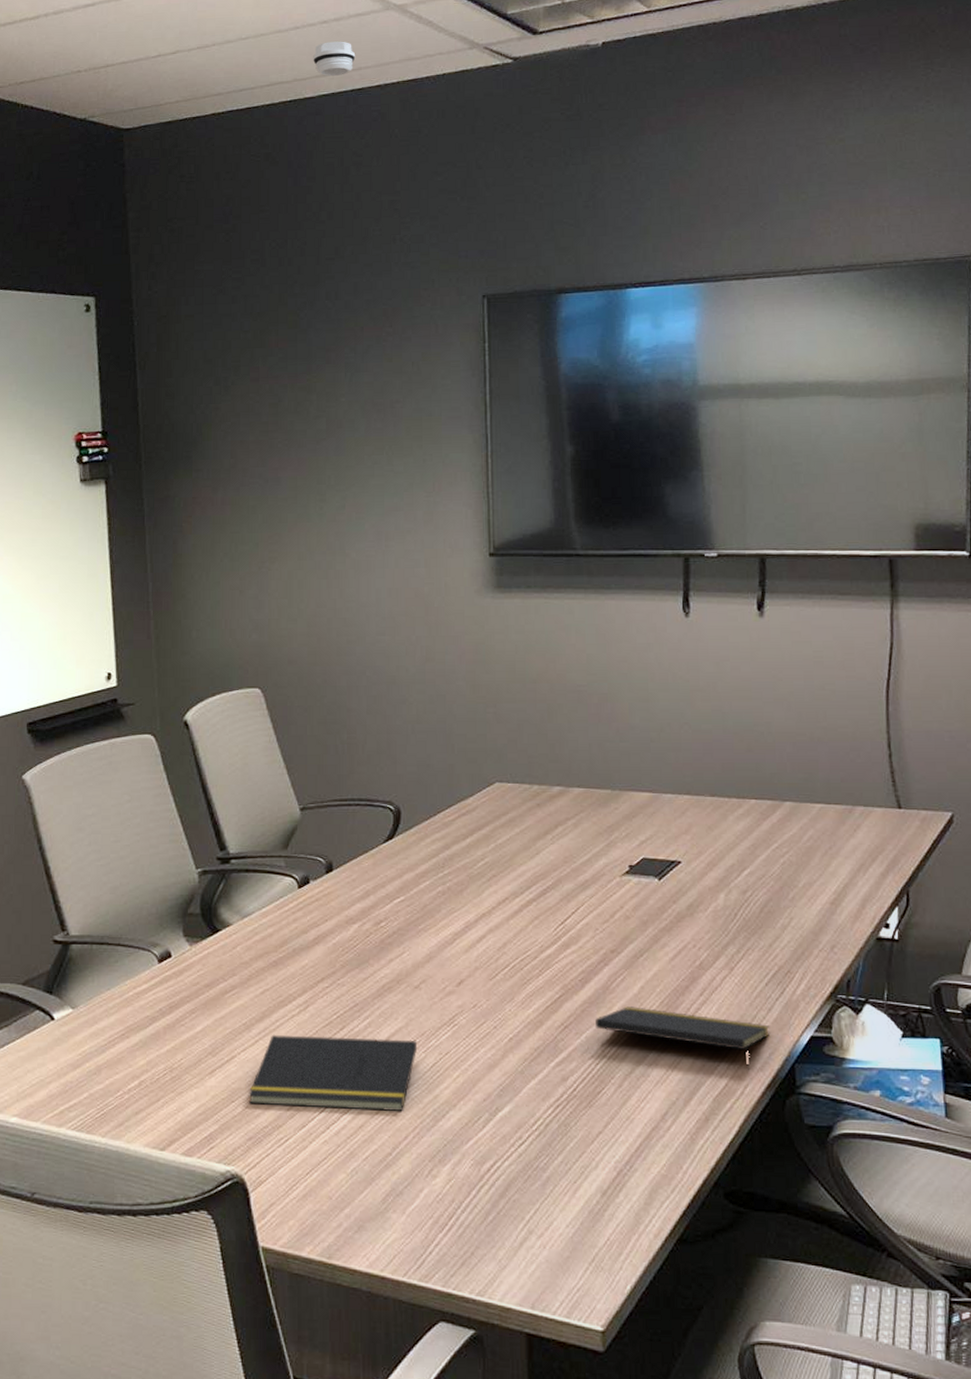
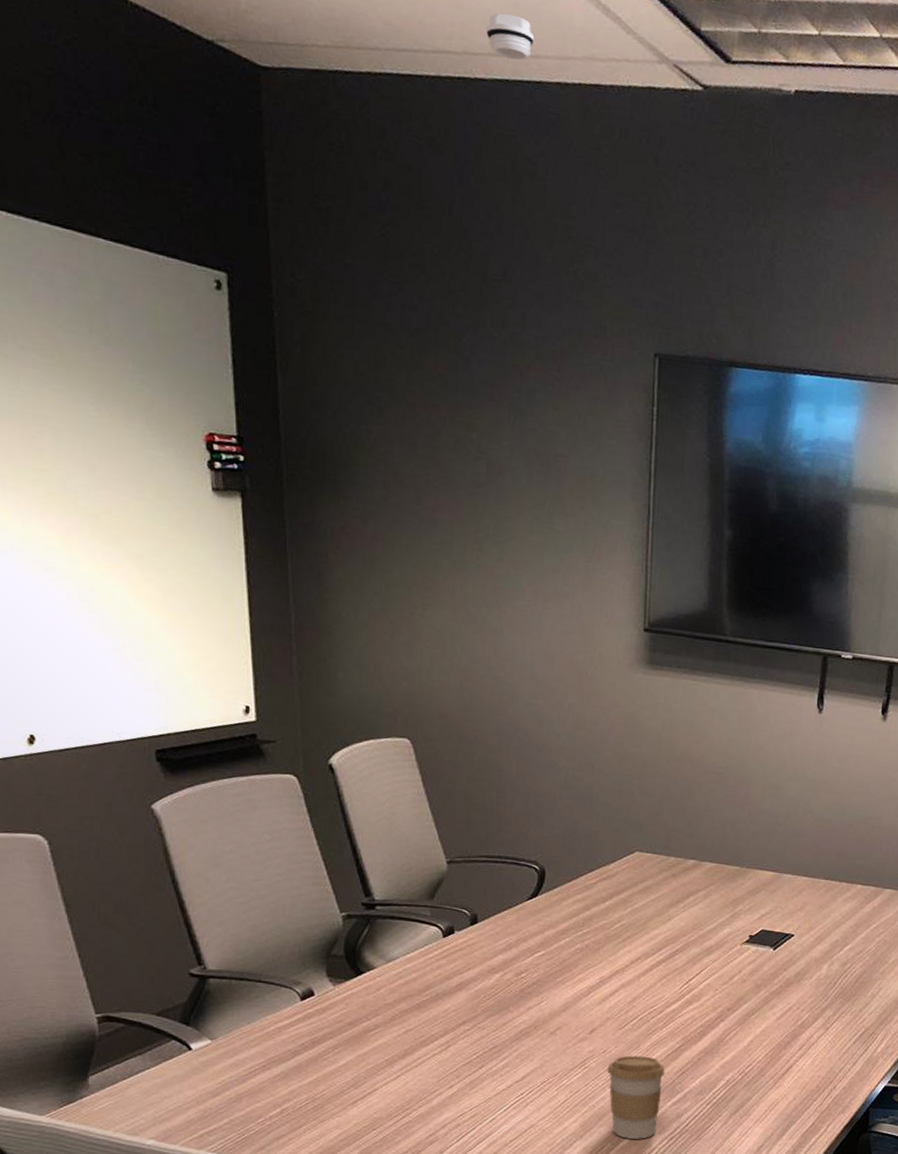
notepad: present [248,1034,418,1112] -> none [389,1070,551,1141]
coffee cup: none [479,1009,545,1109] -> present [607,1055,665,1140]
notepad: present [594,1006,770,1071] -> none [708,1057,853,1113]

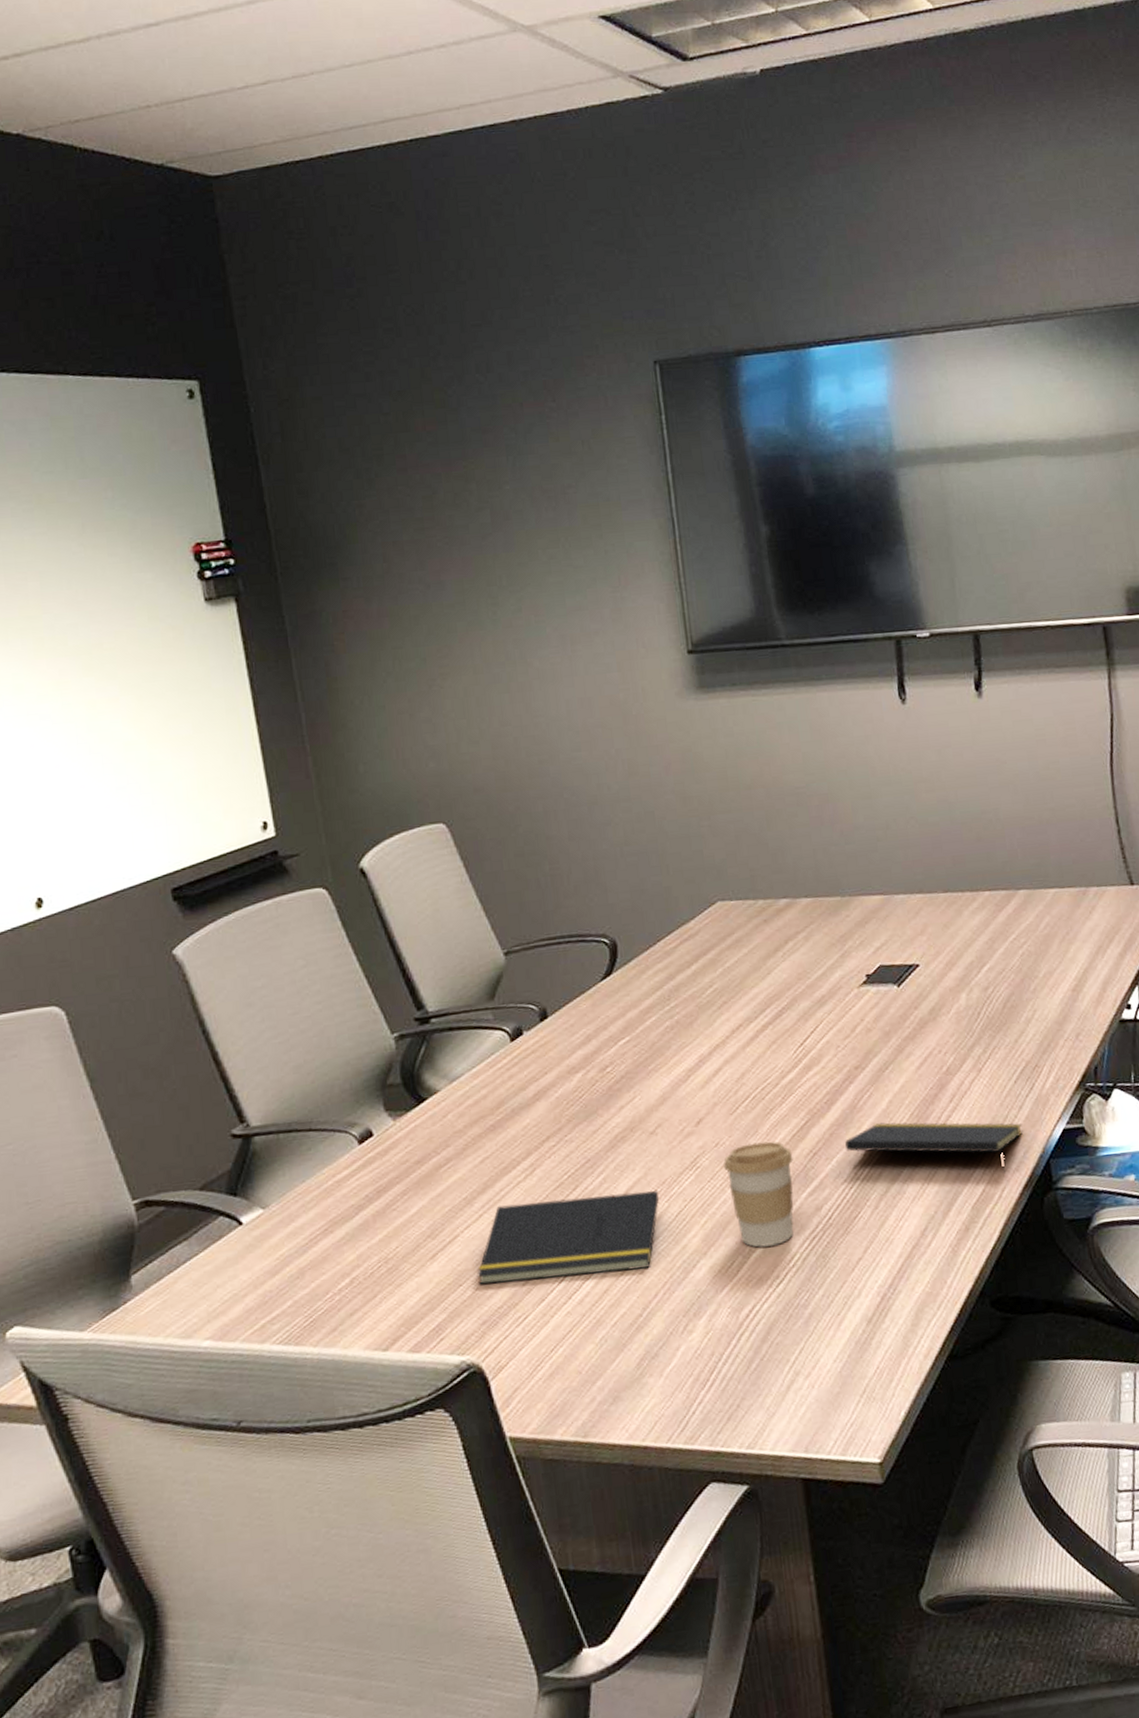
notepad: none [389,1070,551,1141] -> present [477,1191,660,1286]
smoke detector: present [486,13,535,60] -> none [433,68,483,111]
notepad: none [708,1057,853,1113] -> present [845,1122,1022,1173]

